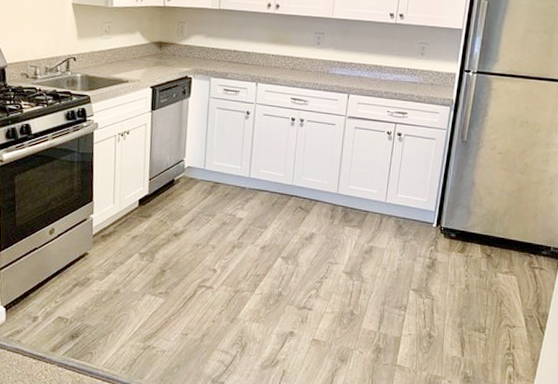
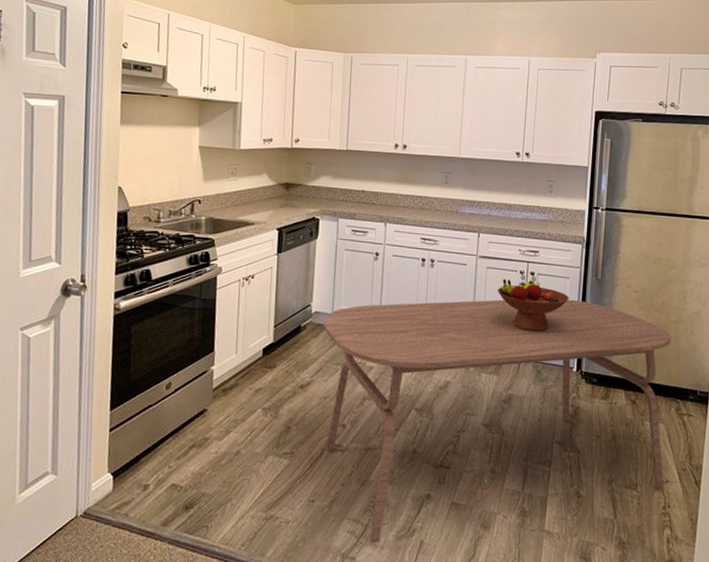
dining table: none [195,158,531,371] -> present [323,299,671,543]
fruit bowl: none [364,139,434,190] -> present [497,278,569,332]

